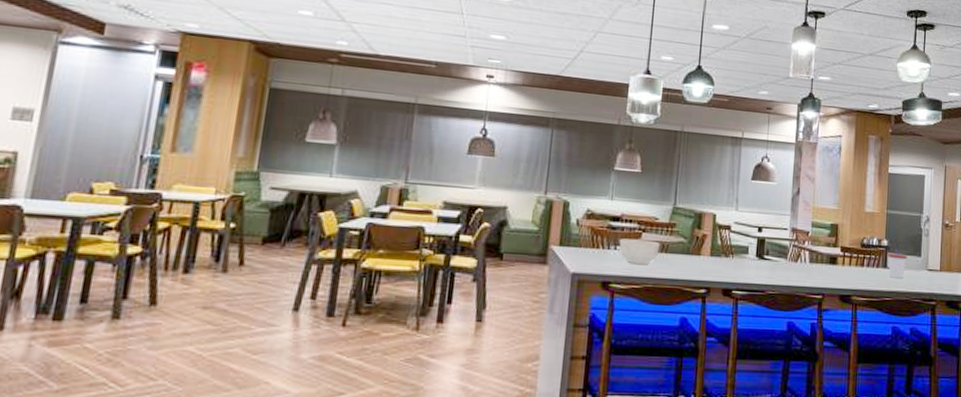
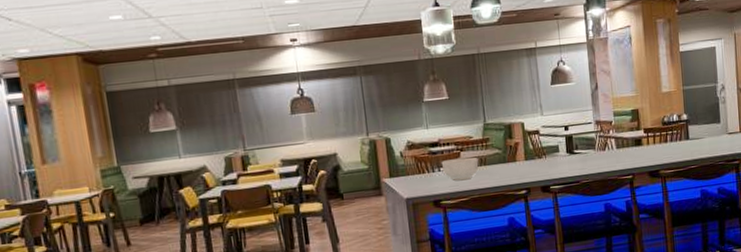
cup: present [888,249,907,278] -> none [689,121,707,148]

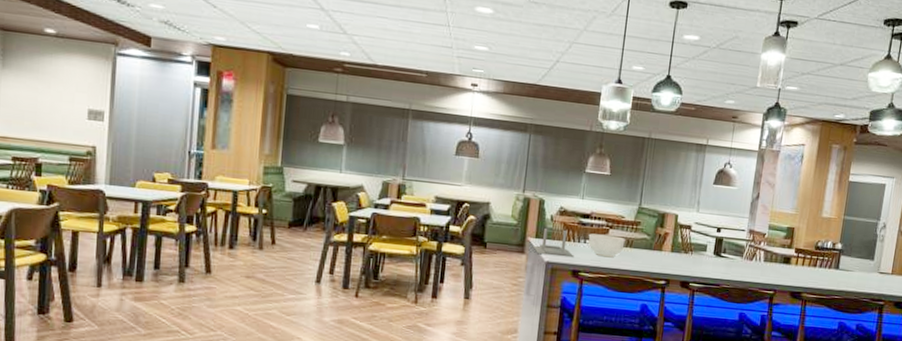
napkin holder: none [389,163,432,193] -> present [533,227,574,258]

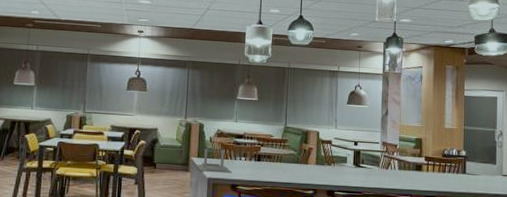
bowl: present [588,233,625,258] -> none [243,151,275,172]

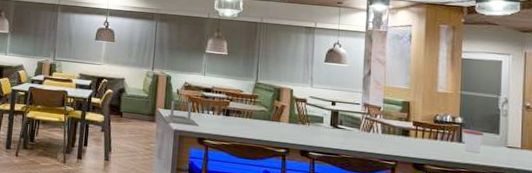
cup: none [466,158,484,182] -> present [463,126,484,153]

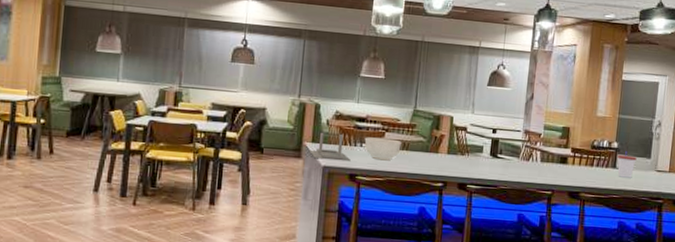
bowl: none [211,105,245,127] -> present [364,137,402,161]

